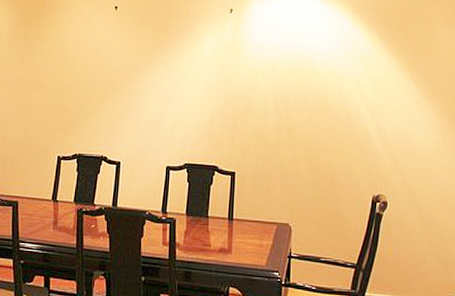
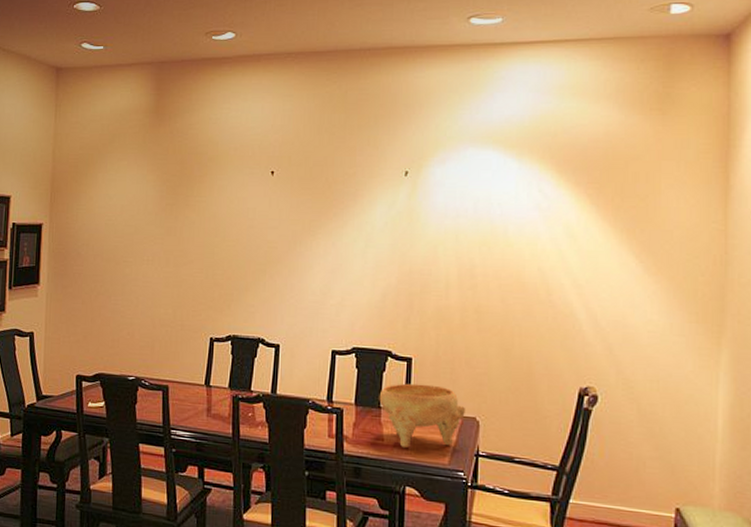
decorative bowl: none [207,194,280,253] -> present [379,383,465,449]

